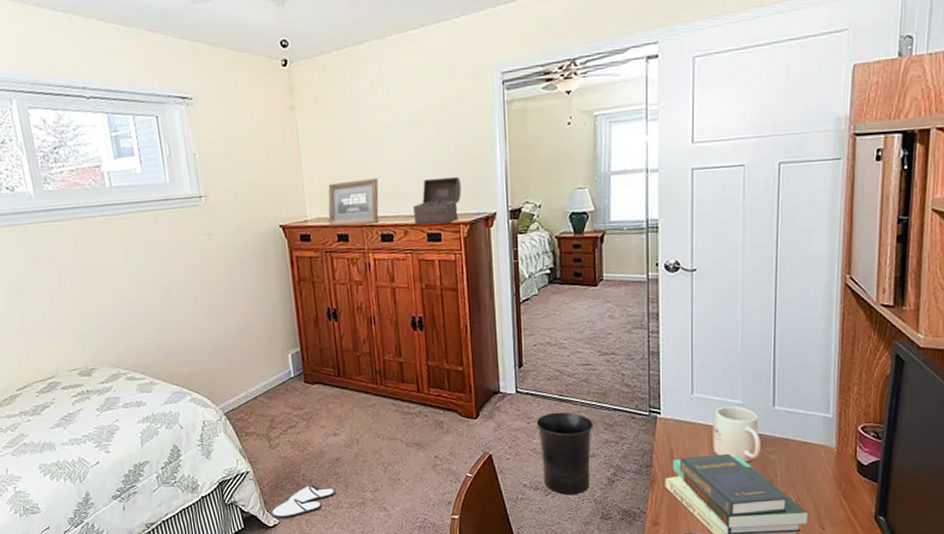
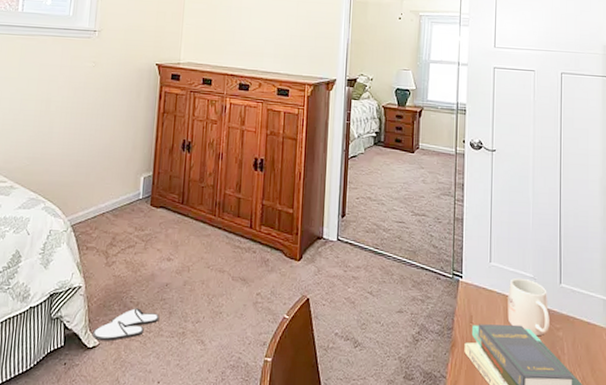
picture frame: present [328,178,379,227] -> none [197,36,244,74]
jewelry box: present [413,176,462,225] -> none [268,44,310,83]
waste bin: present [536,412,594,495] -> none [352,264,403,349]

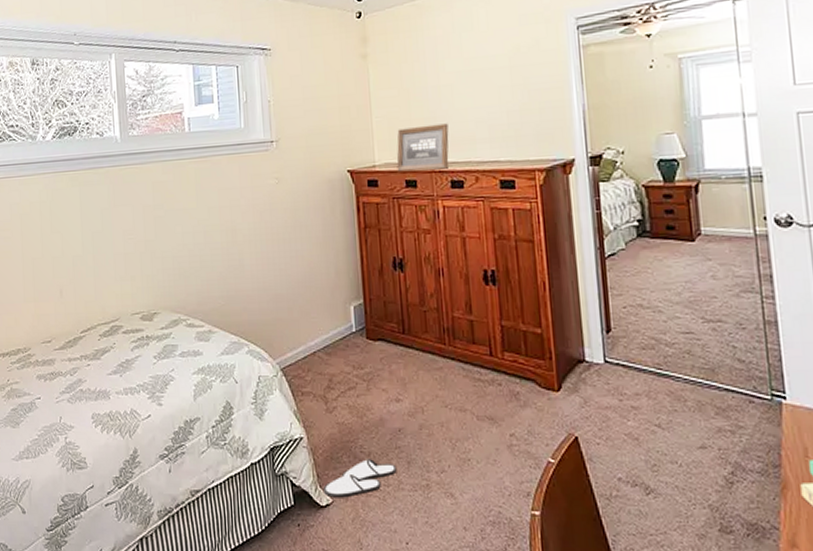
picture frame: none [197,36,244,74] -> present [396,123,449,172]

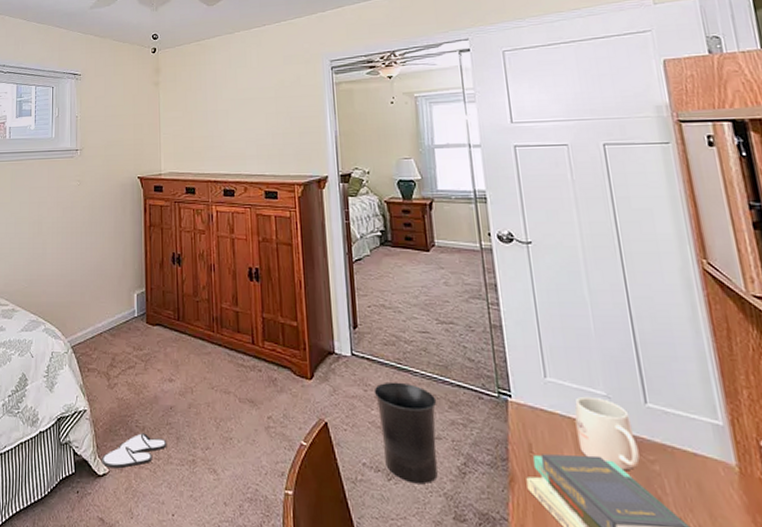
picture frame: present [396,123,449,172] -> none [179,141,224,180]
waste bin: none [630,389,702,495] -> present [373,382,438,483]

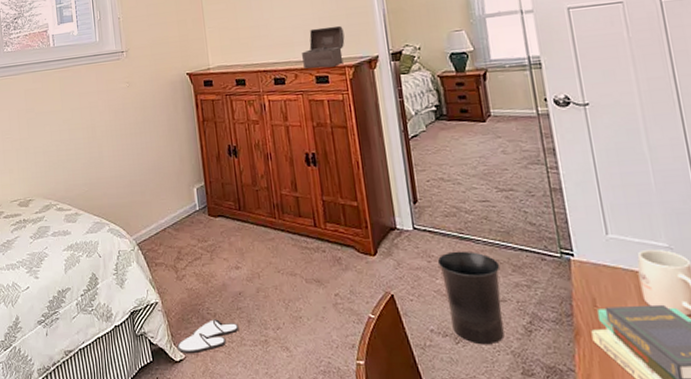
jewelry box: none [253,143,296,184] -> present [302,25,345,69]

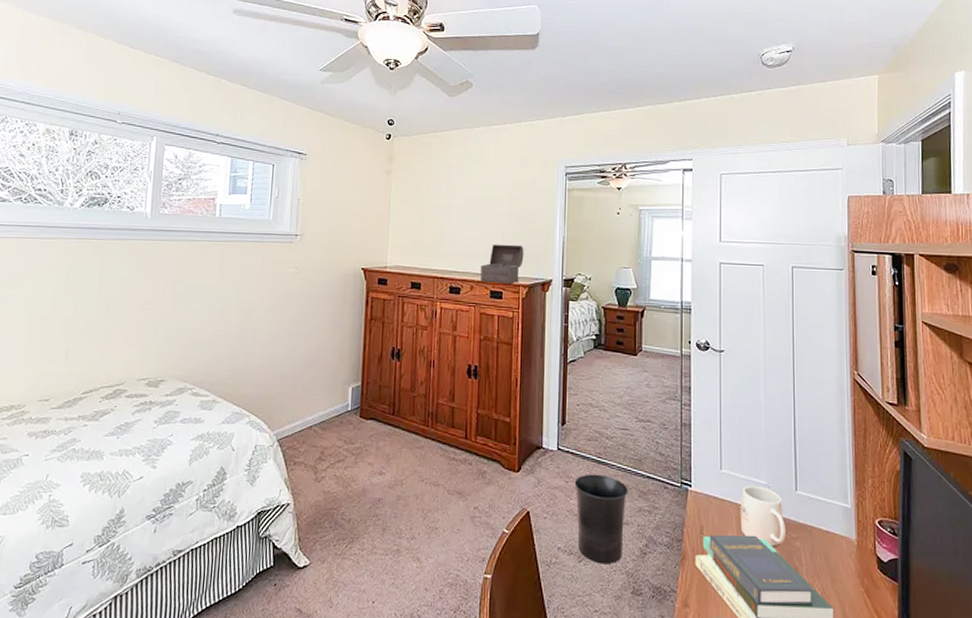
slippers: present [177,319,239,354] -> none [303,525,373,560]

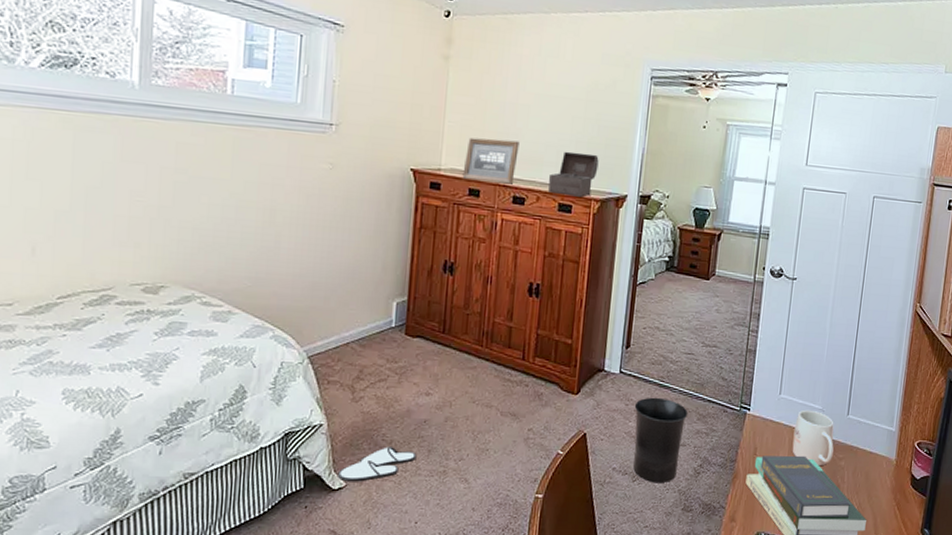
slippers: none [303,525,373,560] -> present [338,446,417,482]
picture frame: none [405,237,453,276] -> present [462,137,520,184]

